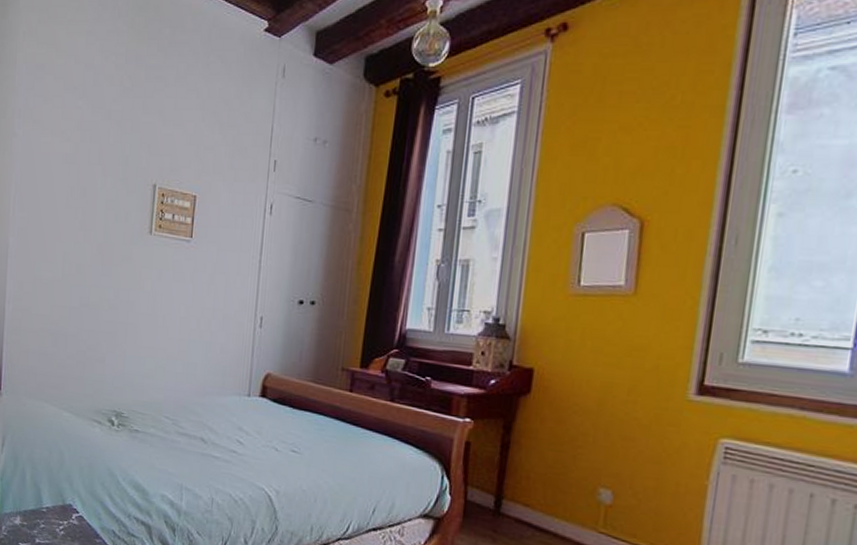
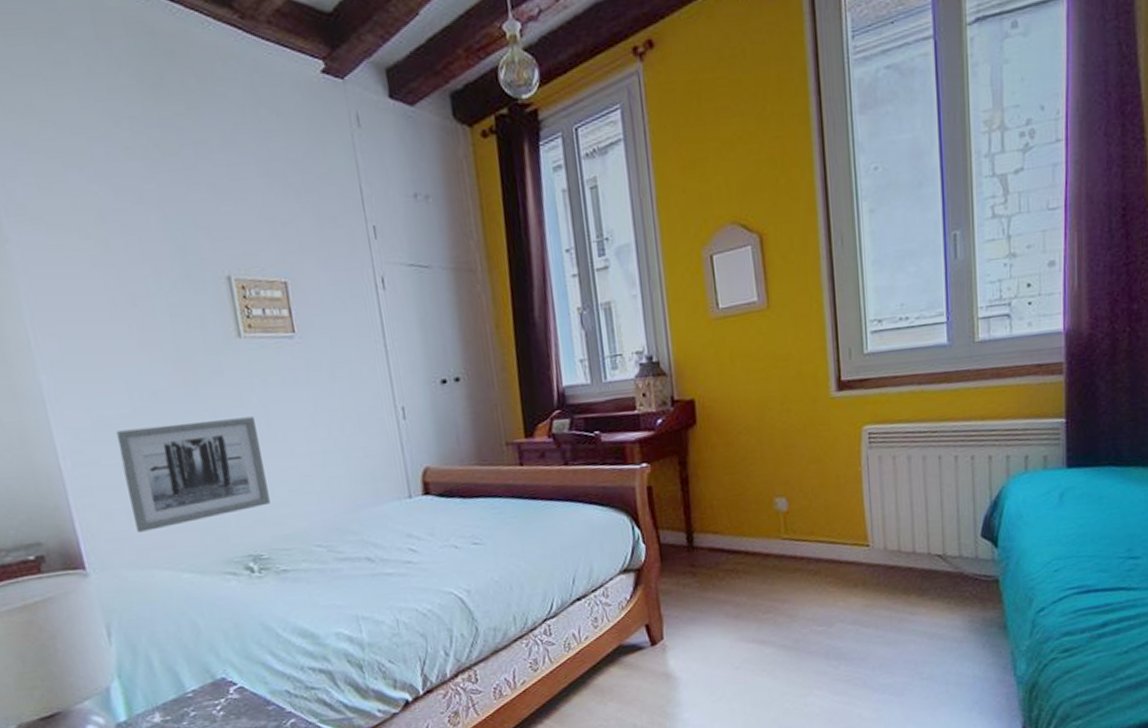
wall art: none [42,289,145,374] -> present [115,416,270,532]

